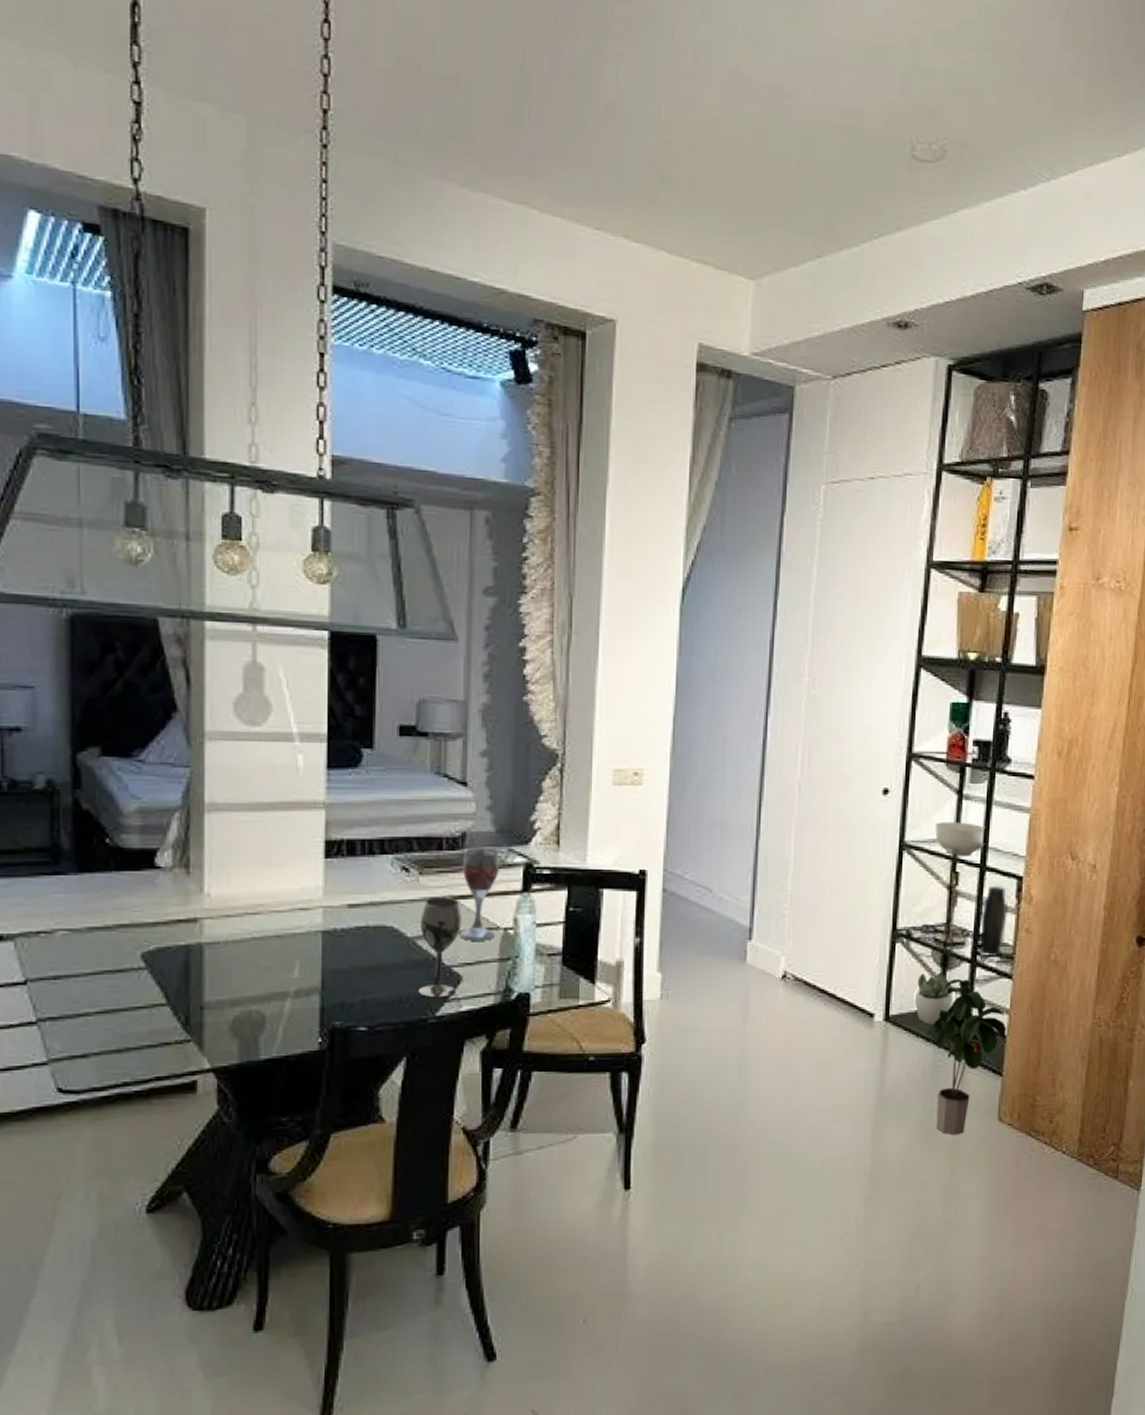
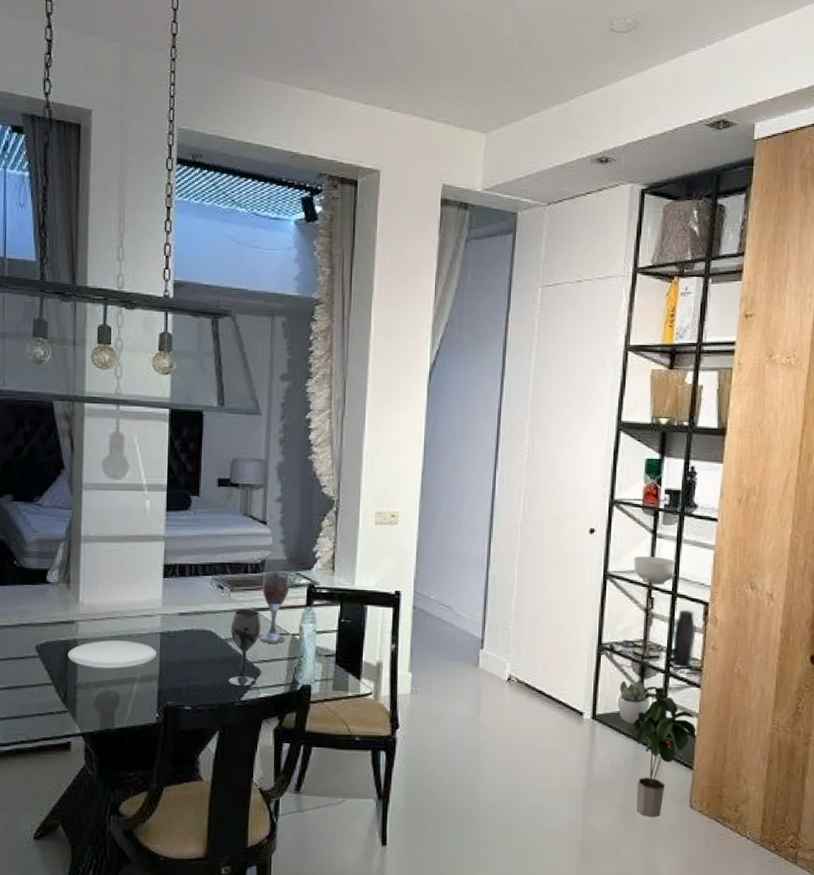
plate: none [189,943,317,983] -> present [67,640,156,670]

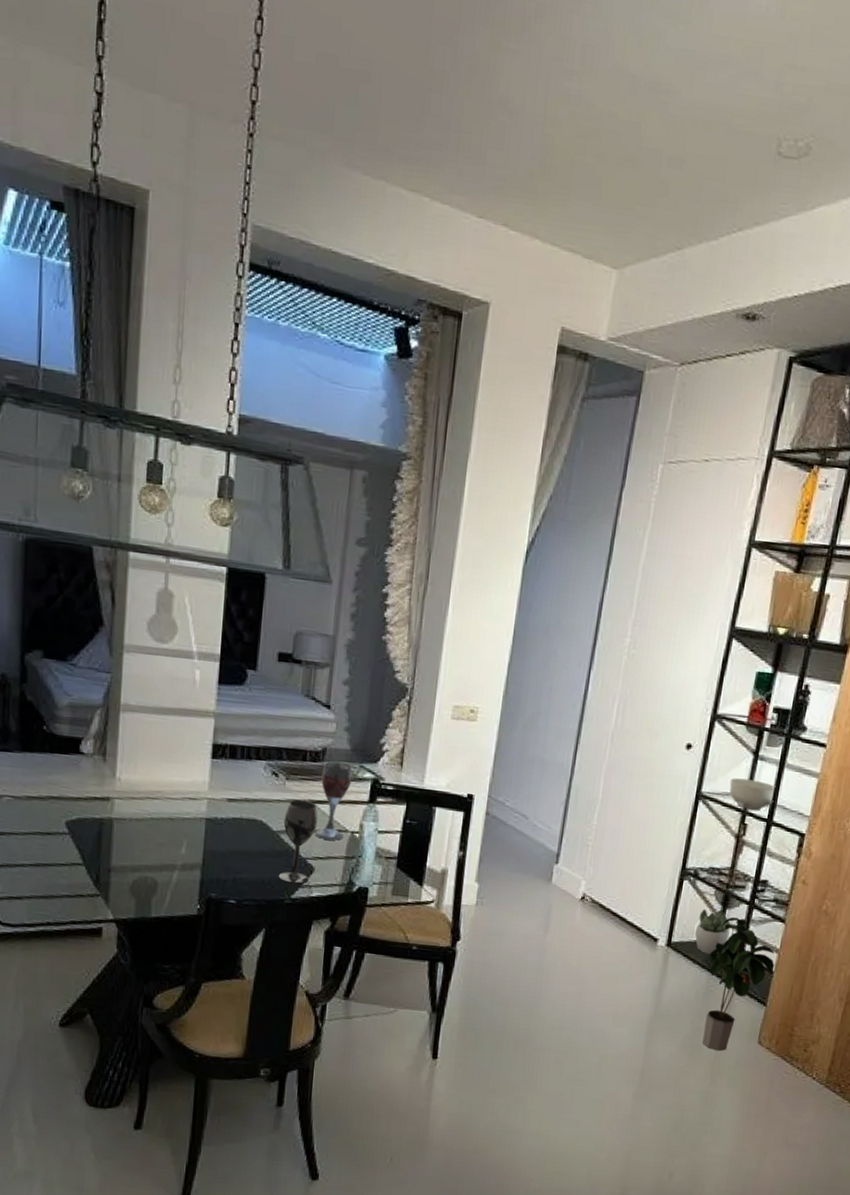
plate: present [67,640,156,670] -> none [101,821,200,855]
vase: present [672,610,696,667] -> none [759,840,788,900]

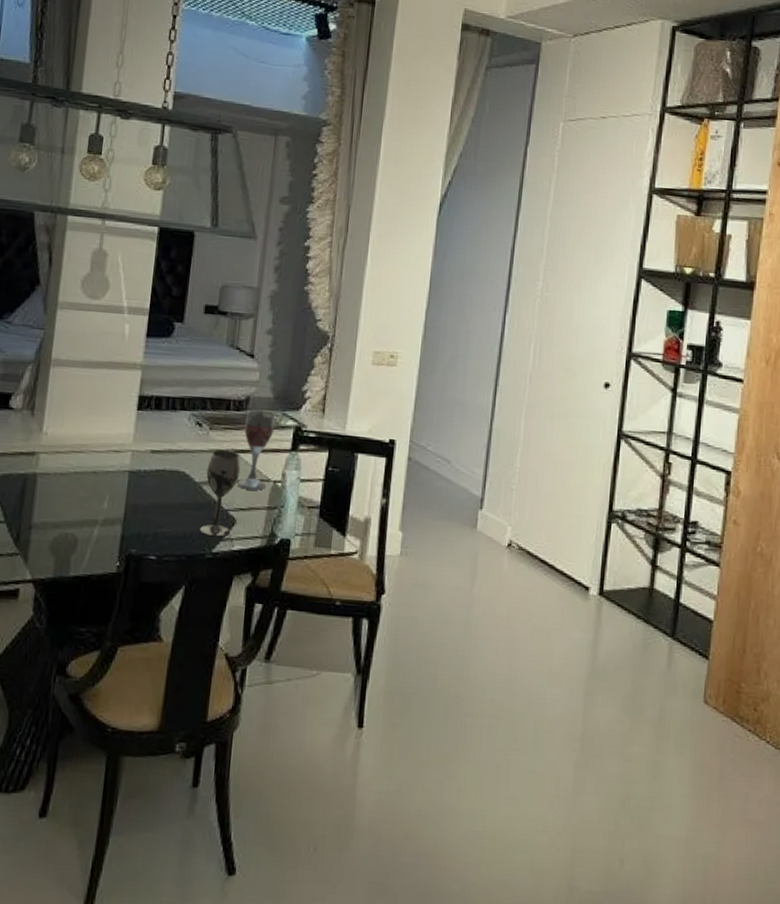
succulent plant: present [694,909,731,954] -> none [627,553,664,603]
potted plant: present [702,917,775,1051] -> none [644,562,714,713]
bowl: present [729,778,776,811] -> none [650,416,697,449]

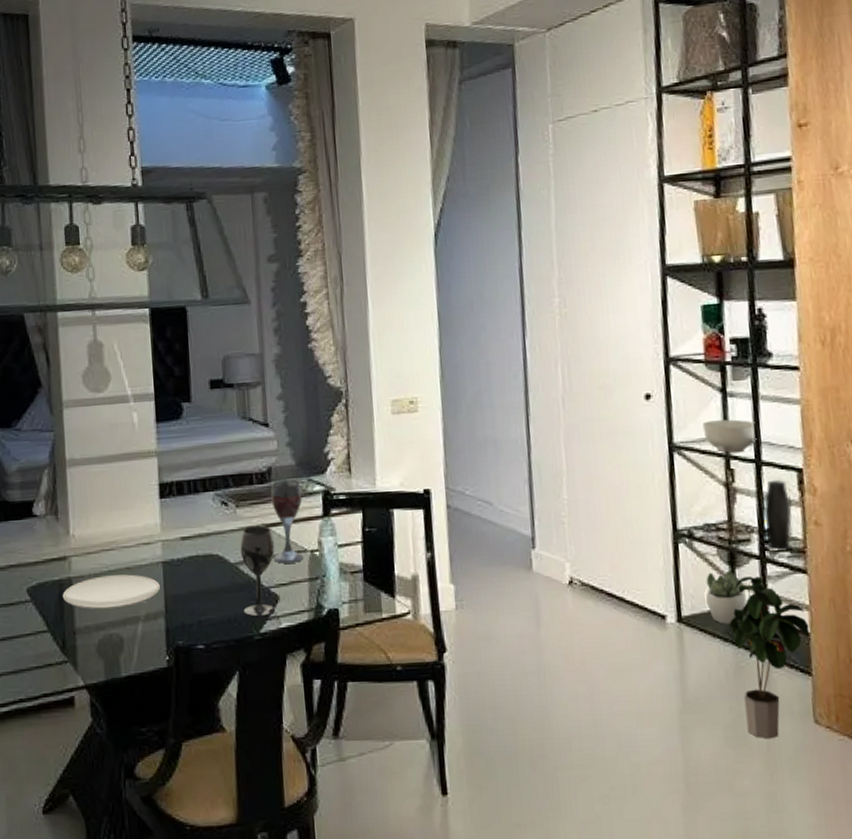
plate: none [24,476,123,510] -> present [62,574,160,610]
succulent plant: none [627,553,664,603] -> present [705,570,748,624]
potted plant: none [644,562,714,713] -> present [729,576,810,740]
bowl: none [650,416,697,449] -> present [702,419,757,453]
vase: none [689,479,716,543] -> present [764,480,791,550]

